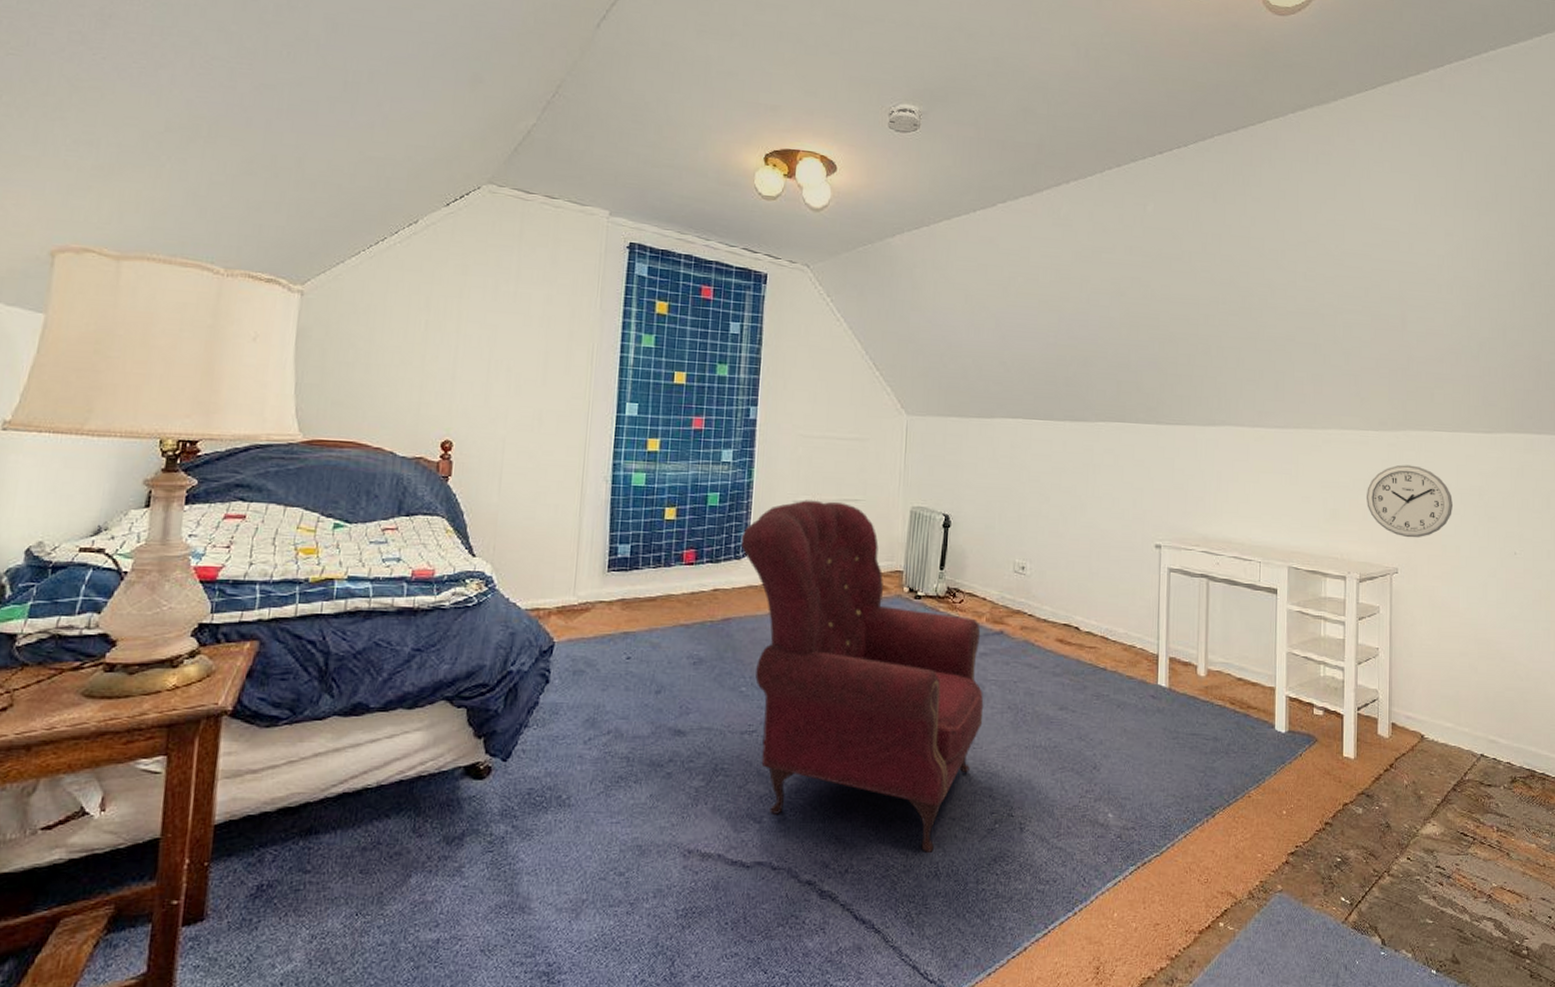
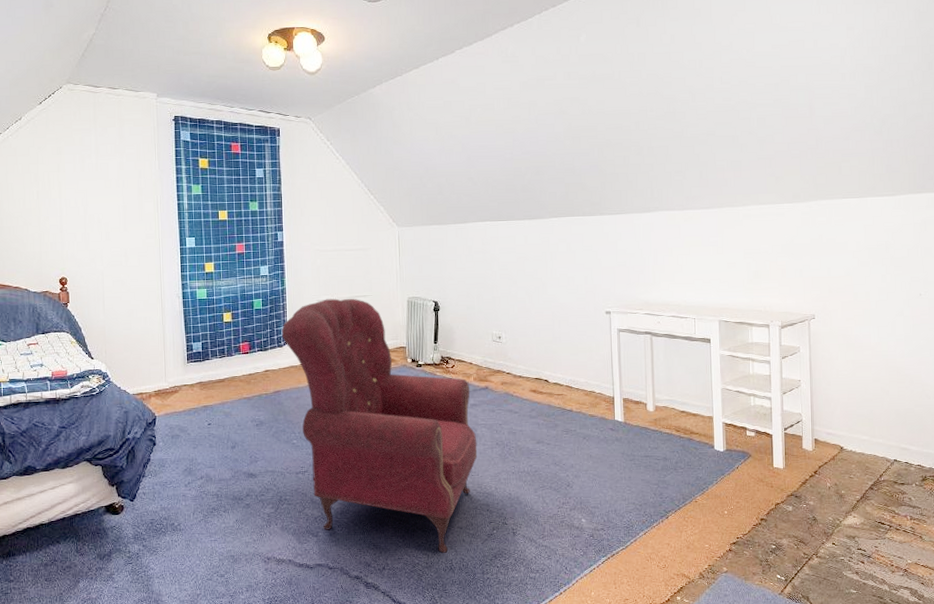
wall clock: present [1366,464,1452,538] -> none [784,229,862,289]

